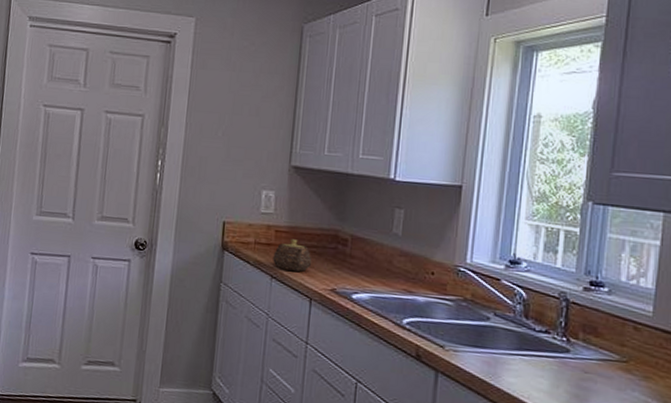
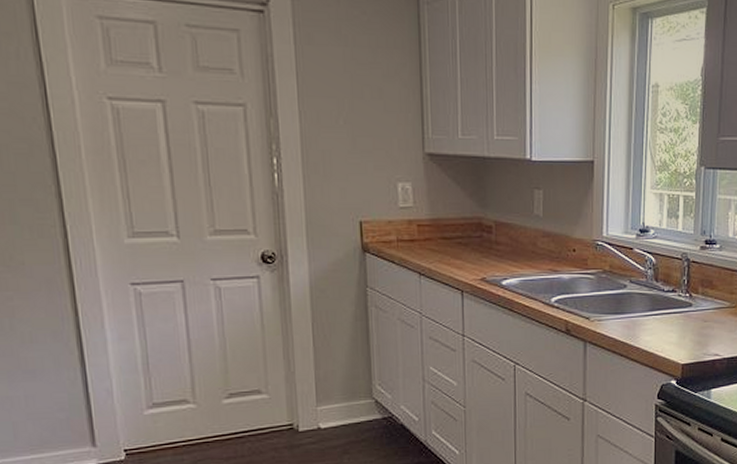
teapot: present [273,239,312,272] -> none [418,232,459,265]

